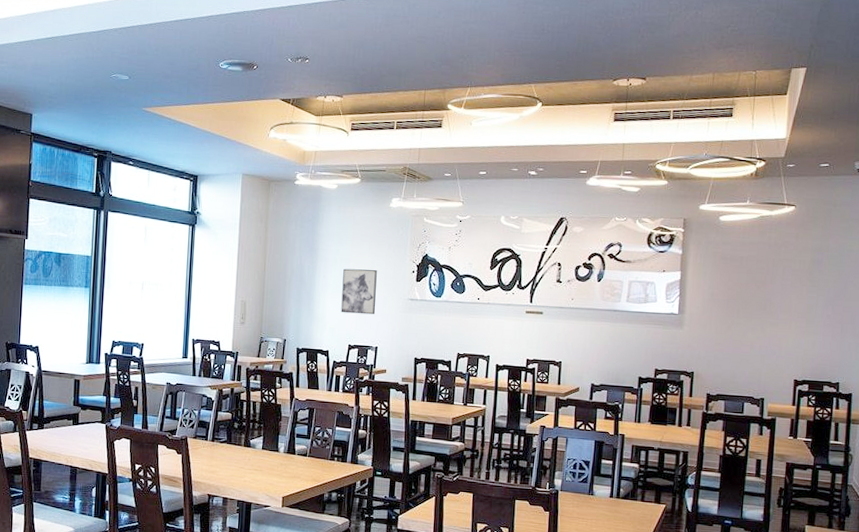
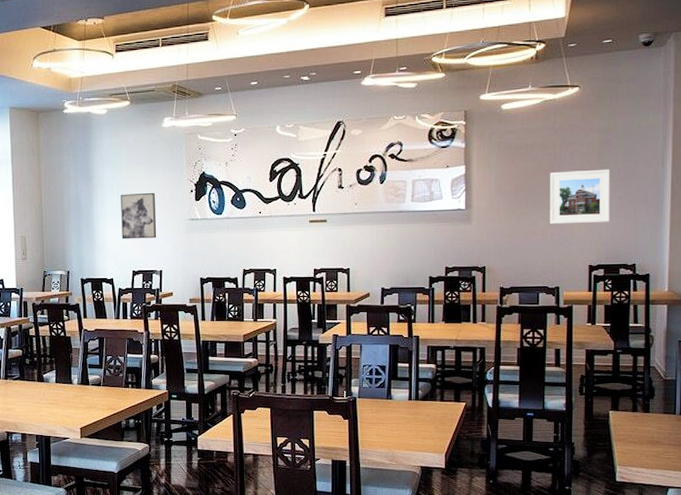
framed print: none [759,286,820,339] -> present [550,169,610,225]

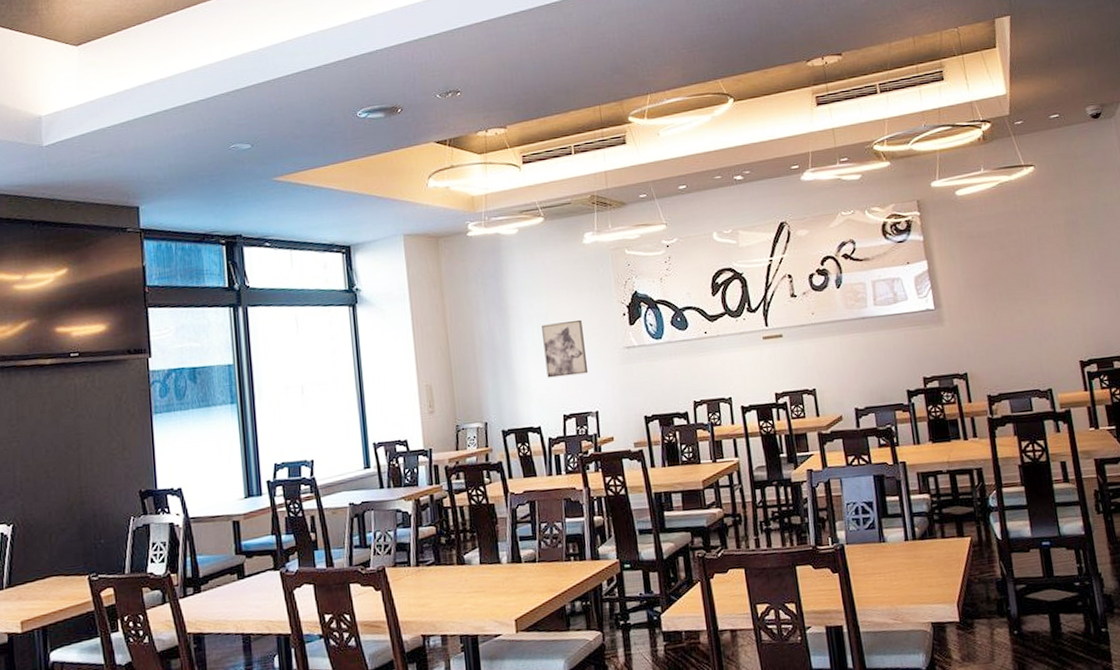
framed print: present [550,169,610,225] -> none [1020,251,1093,319]

